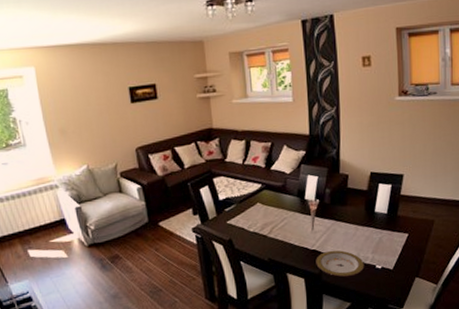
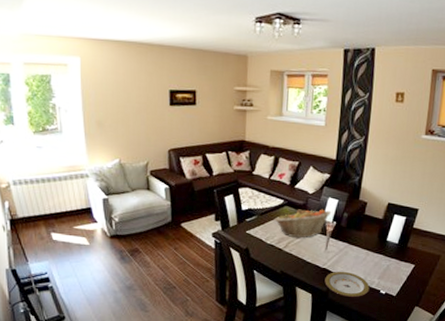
fruit basket: none [255,188,313,222] -> present [275,209,332,238]

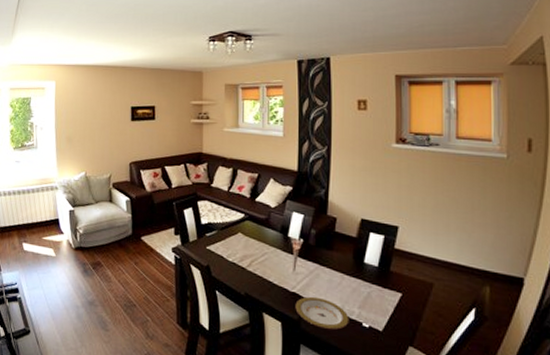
fruit basket: present [275,209,332,238] -> none [236,224,297,256]

